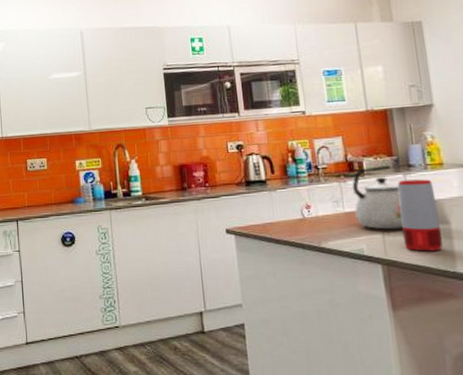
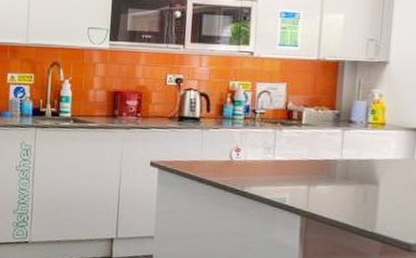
kettle: present [352,165,404,230] -> none [284,118,336,184]
speaker: present [398,179,443,252] -> none [328,135,370,210]

